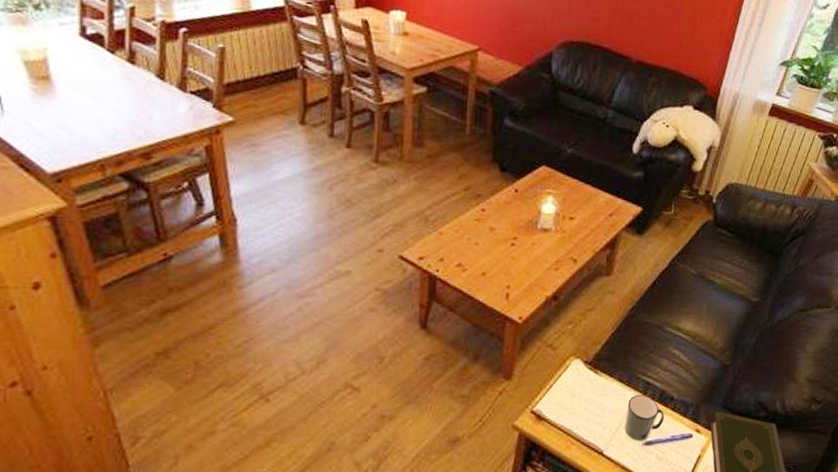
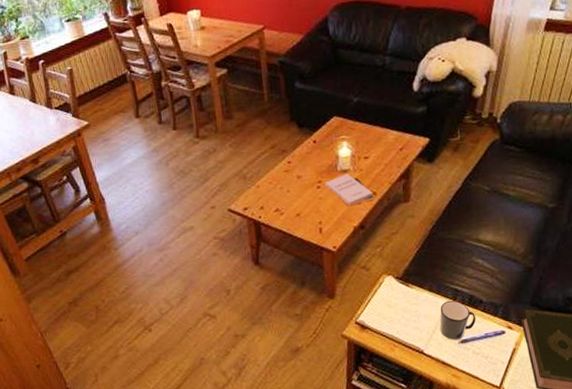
books: none [520,233,574,272] -> present [325,173,374,206]

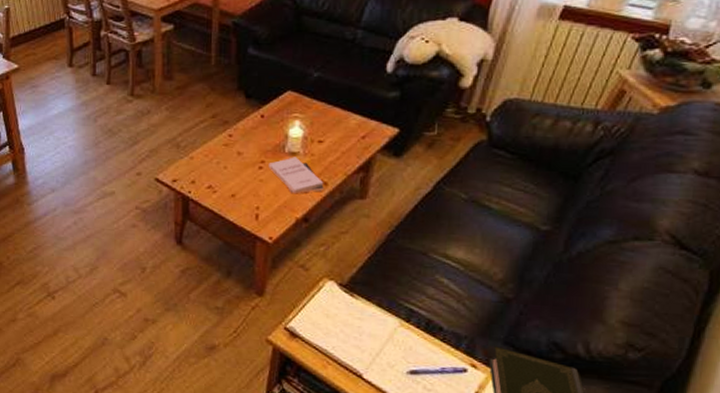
mug: present [439,301,477,341] -> none [385,322,433,370]

